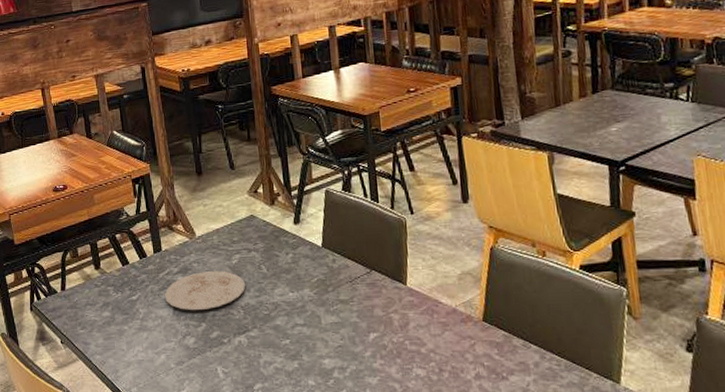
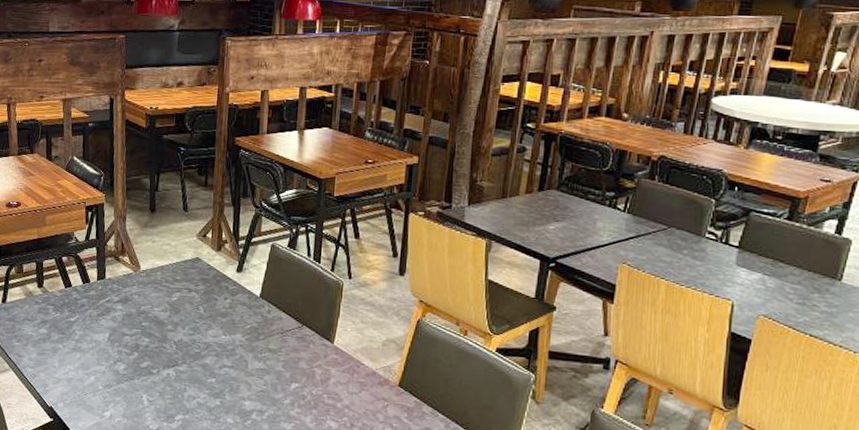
plate: present [164,271,246,311] -> none [101,304,182,340]

